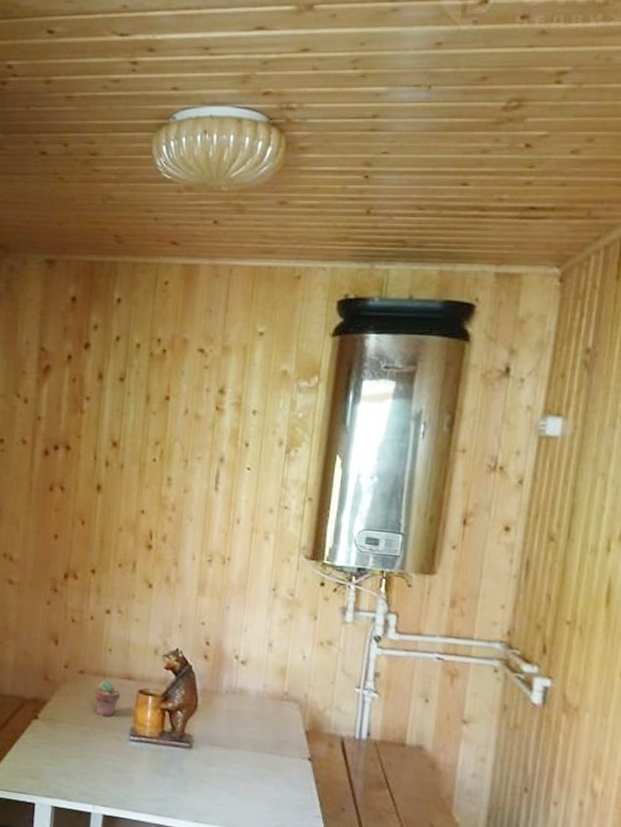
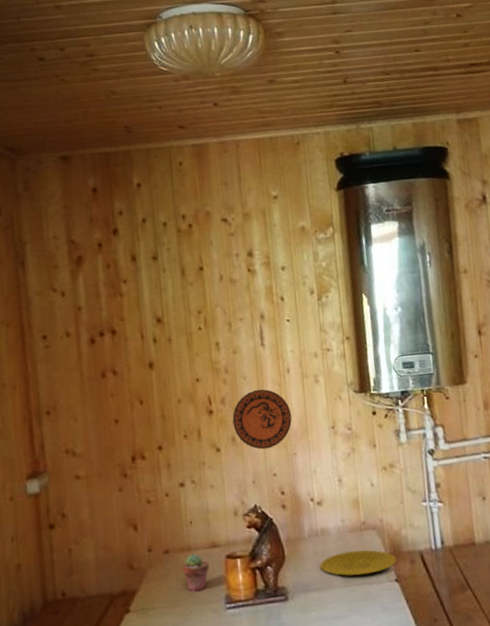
decorative plate: none [170,533,233,596] -> present [232,389,292,450]
plate: none [231,717,315,746] -> present [320,549,397,576]

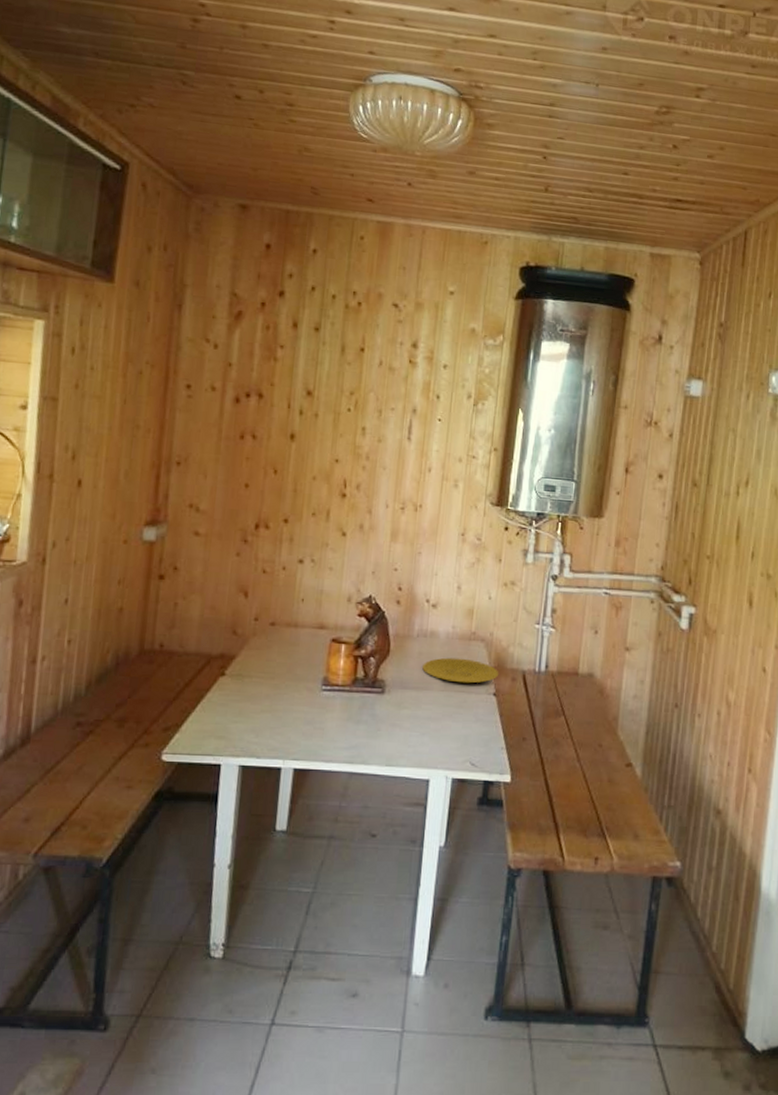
potted succulent: present [183,553,210,593] -> none [286,631,313,669]
decorative plate: present [232,389,292,450] -> none [363,482,425,543]

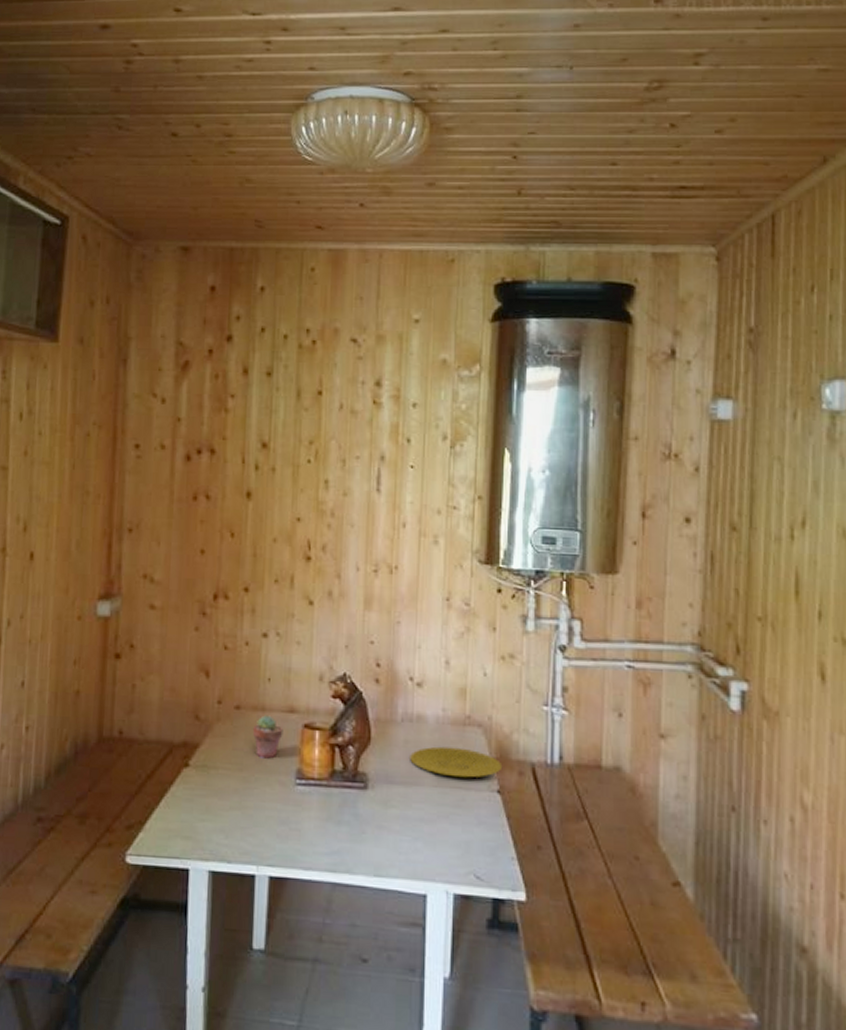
potted succulent: none [286,631,313,669] -> present [253,715,283,759]

